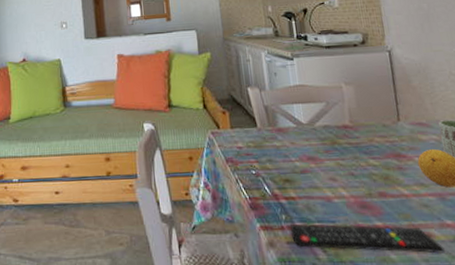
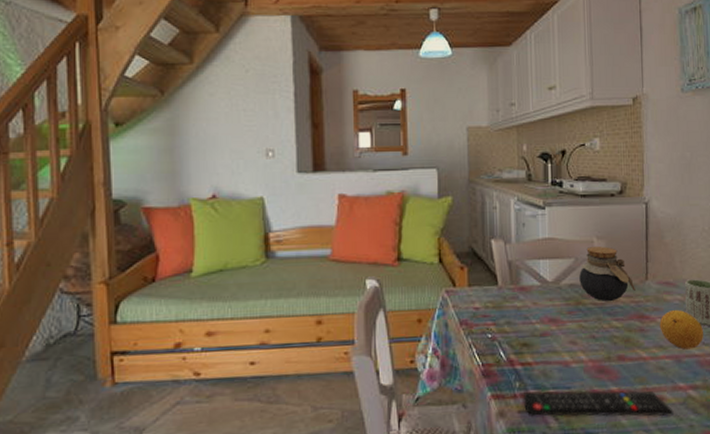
jar: none [332,91,389,142] -> present [579,246,635,302]

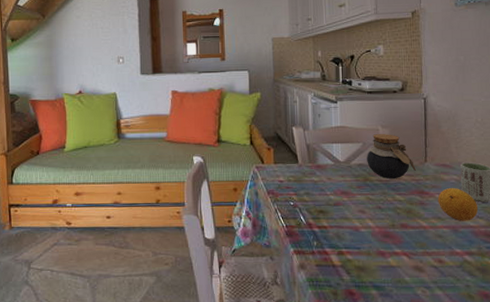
remote control: present [522,390,674,417] -> none [320,249,452,277]

